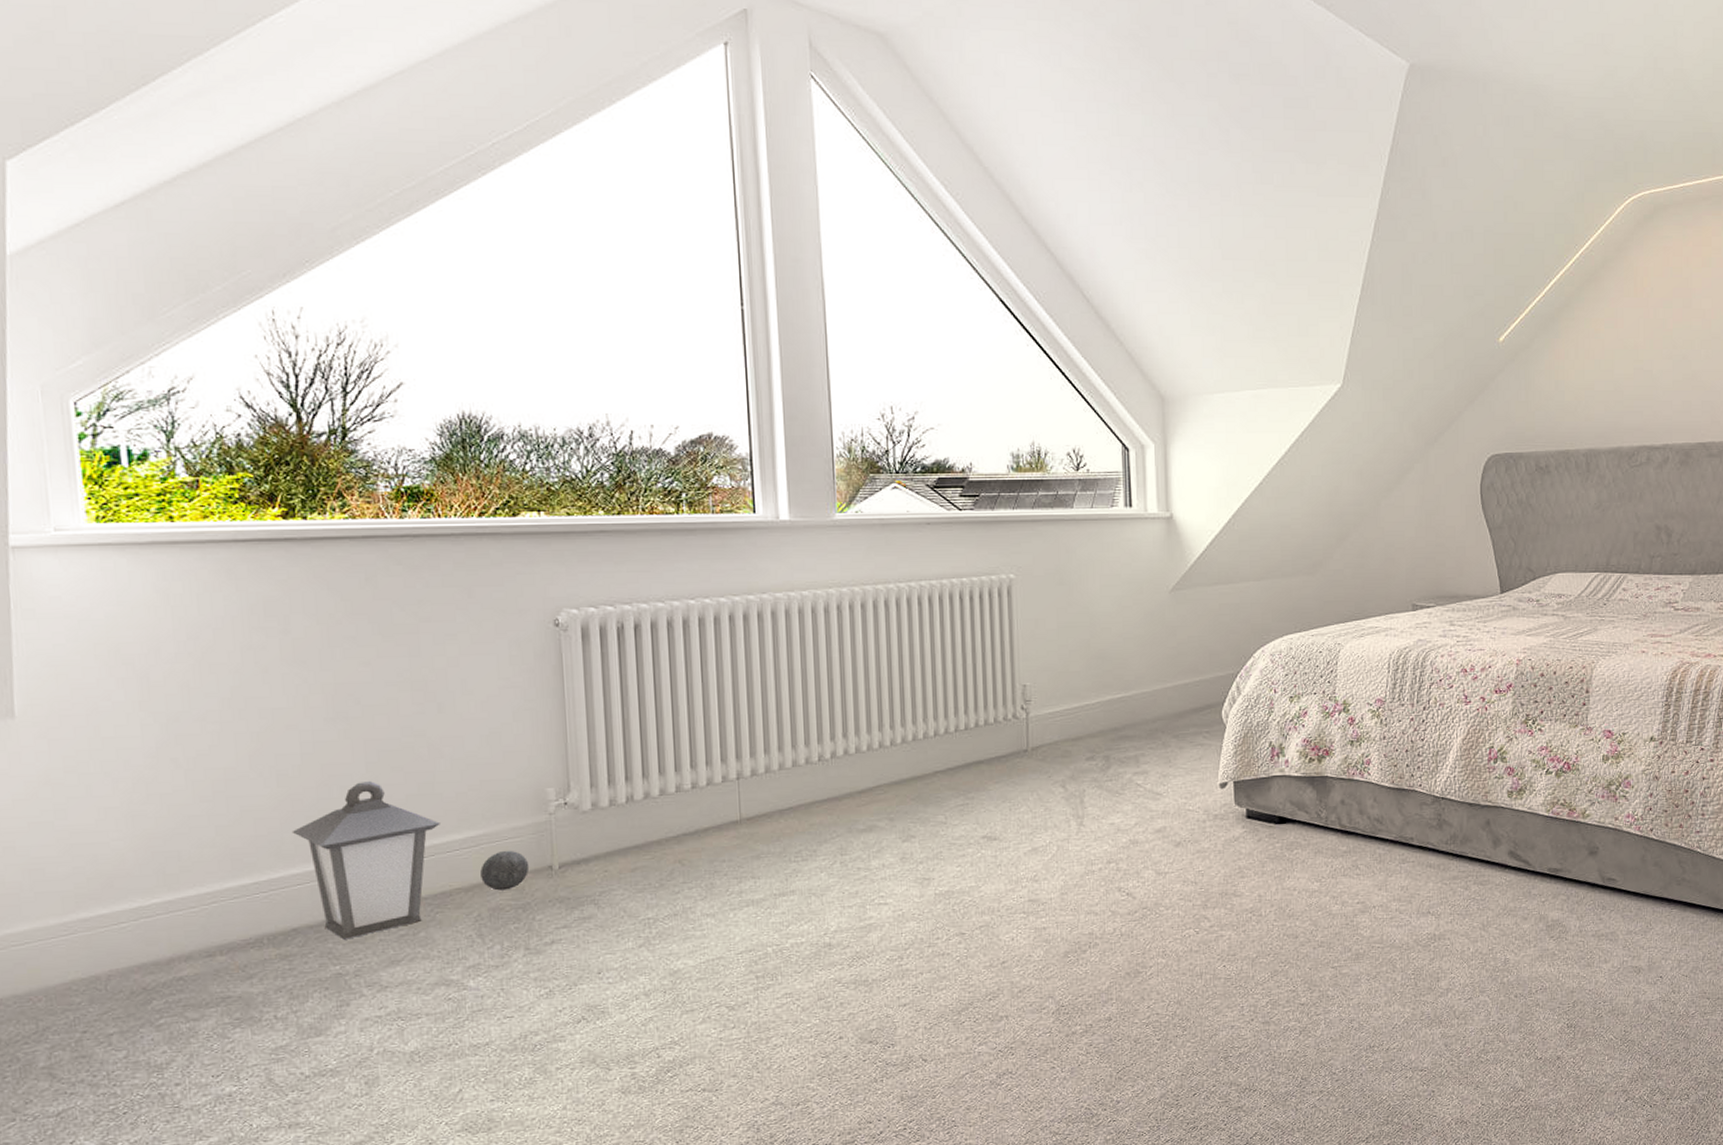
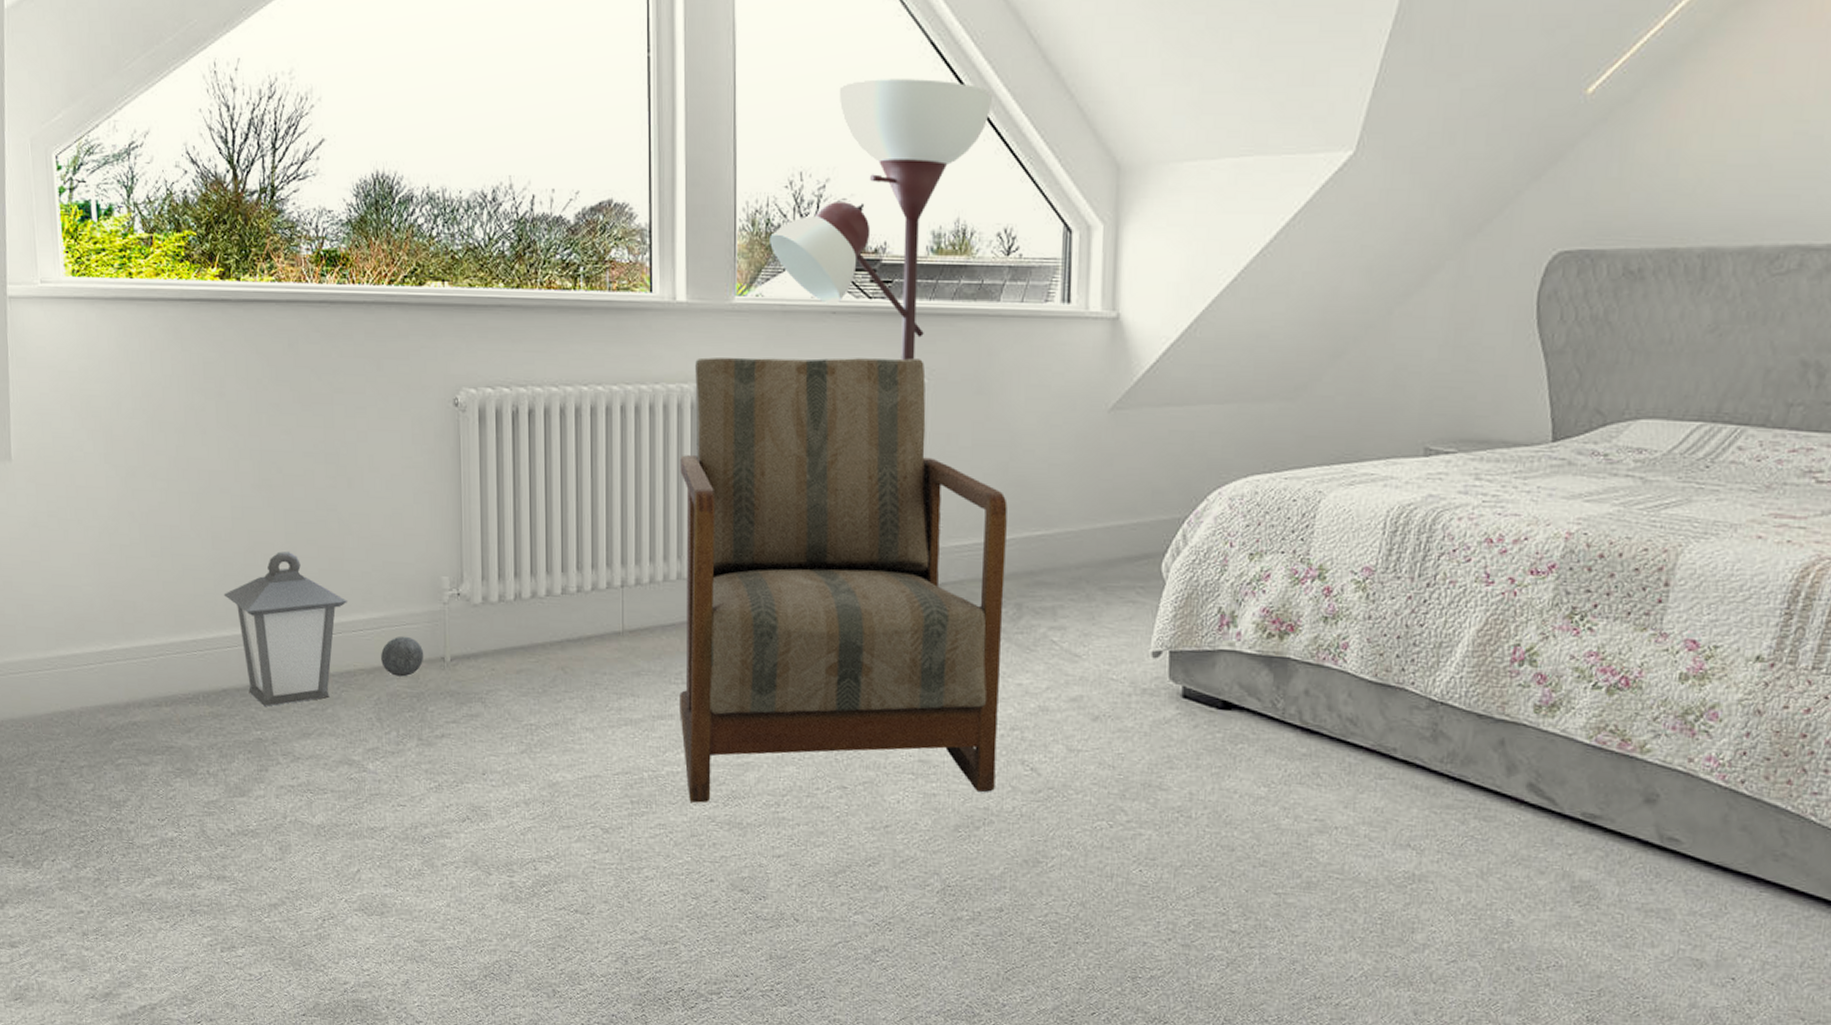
armchair: none [790,558,1097,969] -> present [679,357,1008,803]
floor lamp: none [866,329,1055,753] -> present [770,79,992,592]

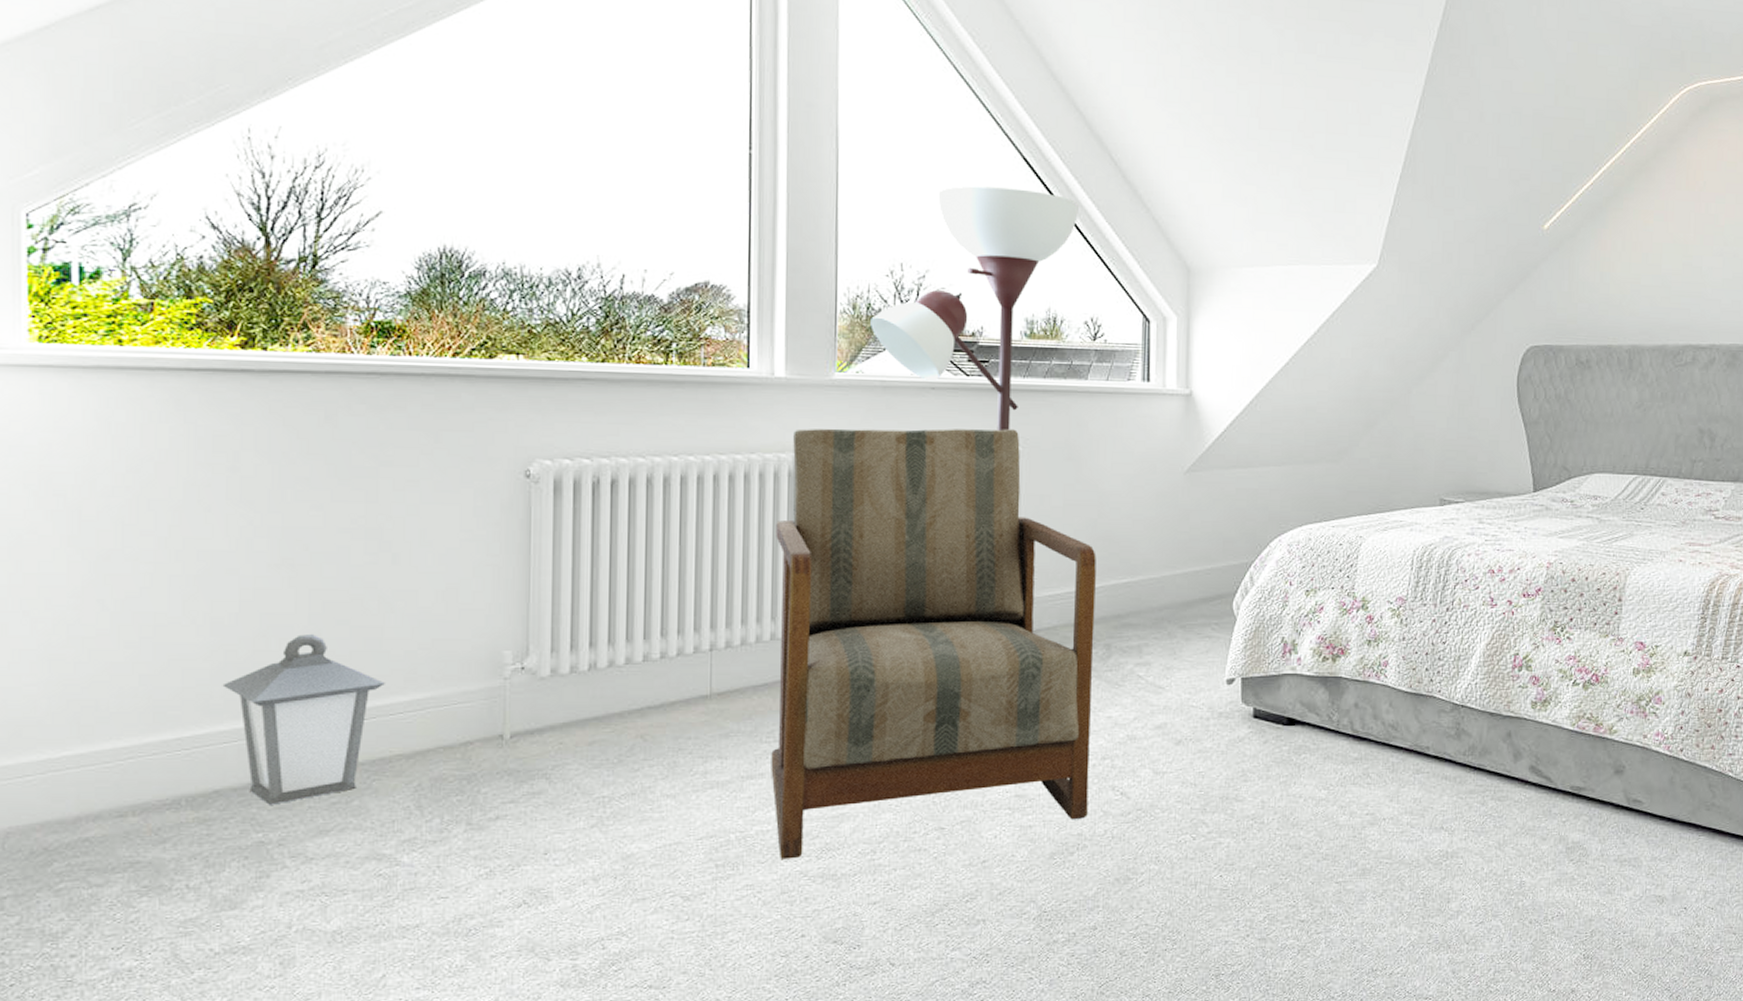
decorative ball: present [381,635,424,677] -> none [425,715,478,759]

